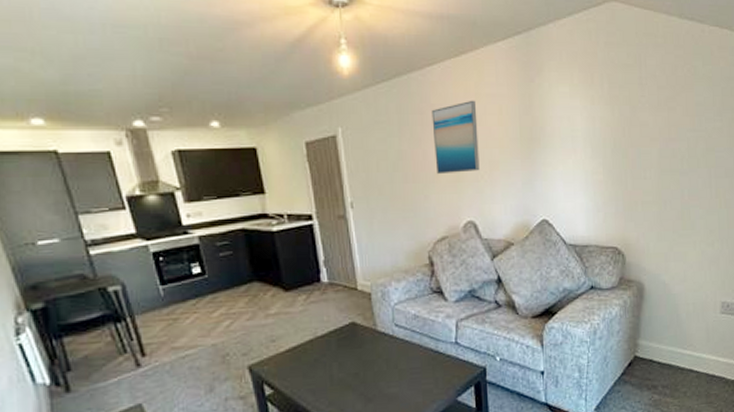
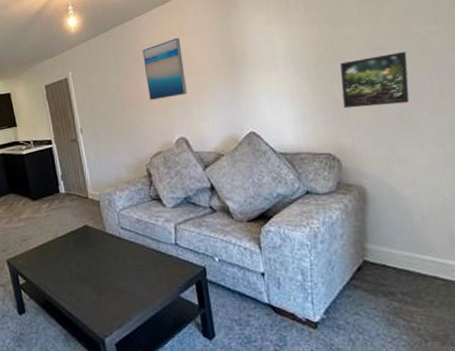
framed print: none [633,145,694,201] -> present [340,51,410,109]

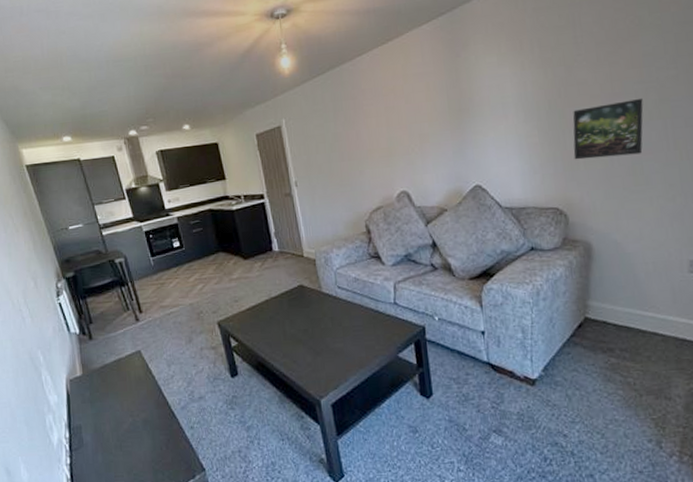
wall art: present [142,37,187,101] -> none [362,81,410,152]

